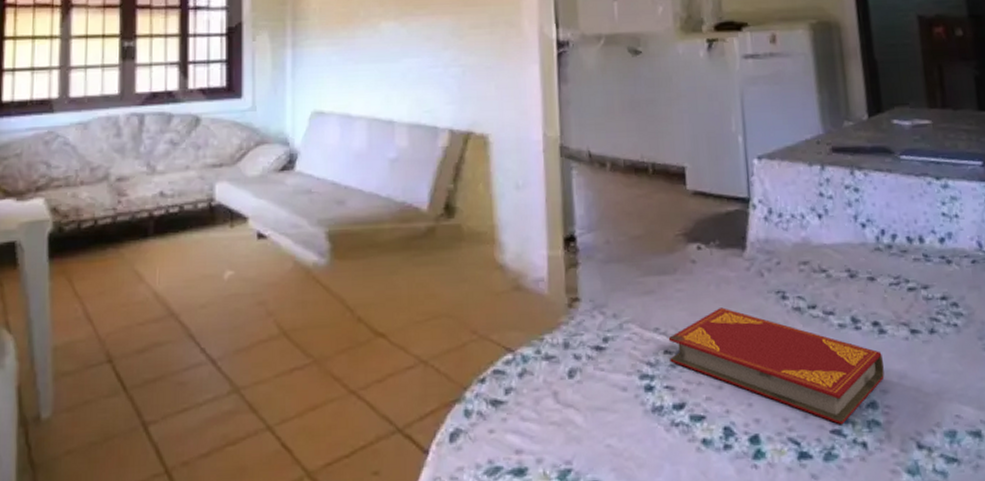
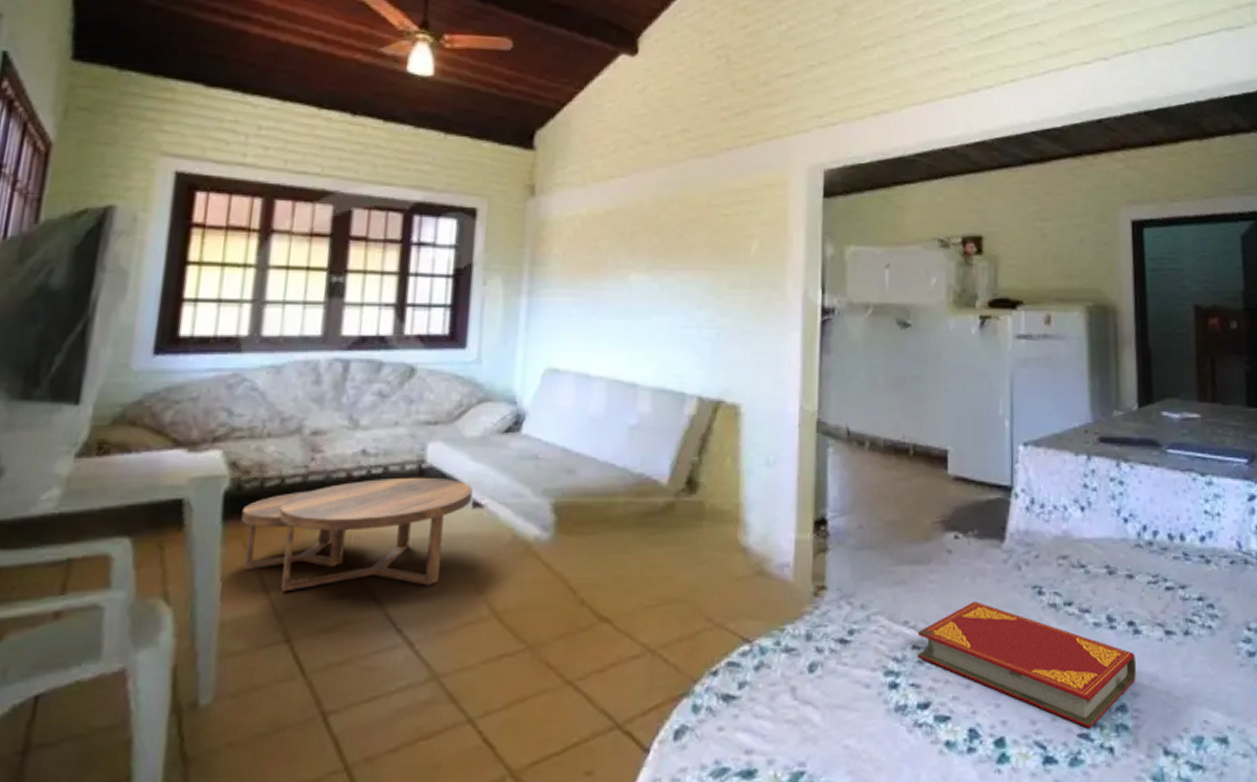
coffee table: none [64,213,257,319] -> present [241,477,473,592]

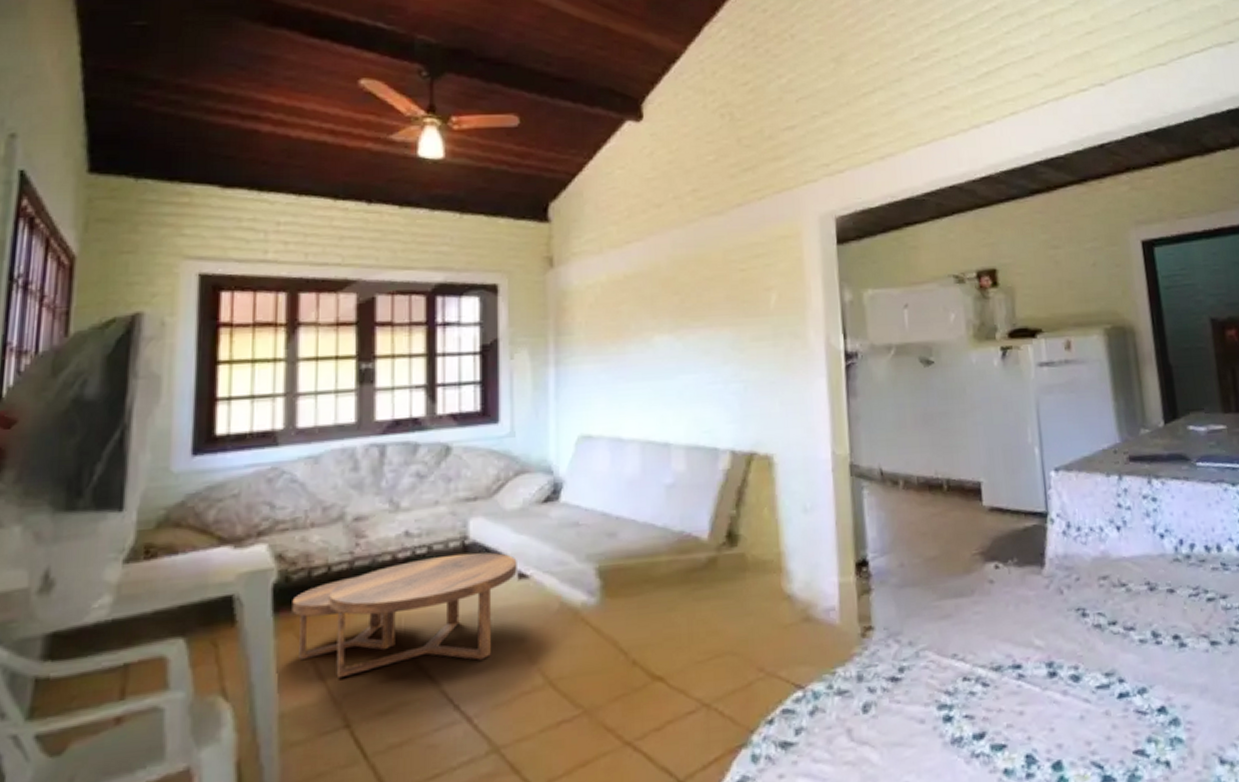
hardback book: present [917,601,1136,729] -> none [967,628,1186,745]

